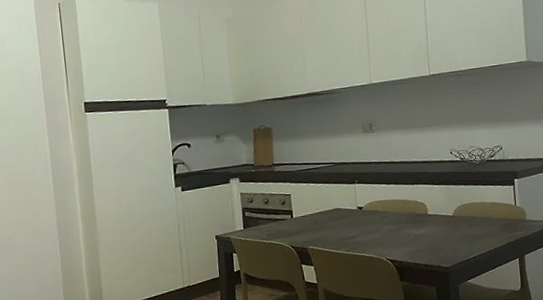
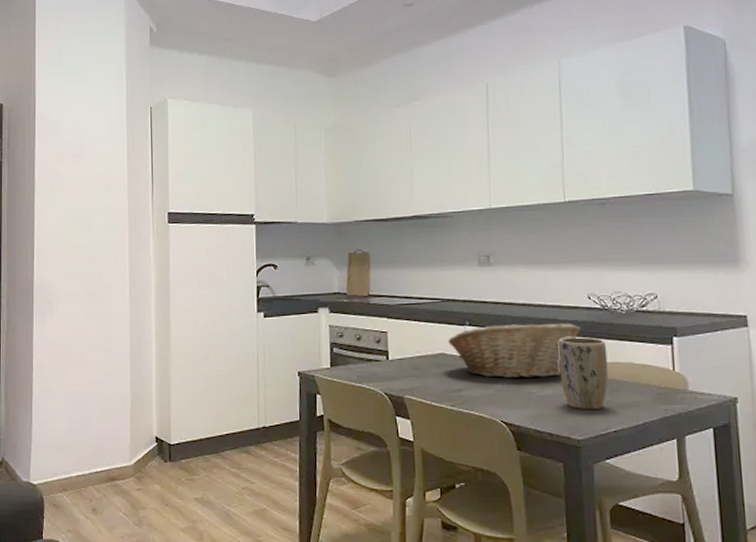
fruit basket: none [341,174,445,225] -> present [448,323,580,379]
plant pot: none [429,184,468,243] -> present [558,337,609,410]

